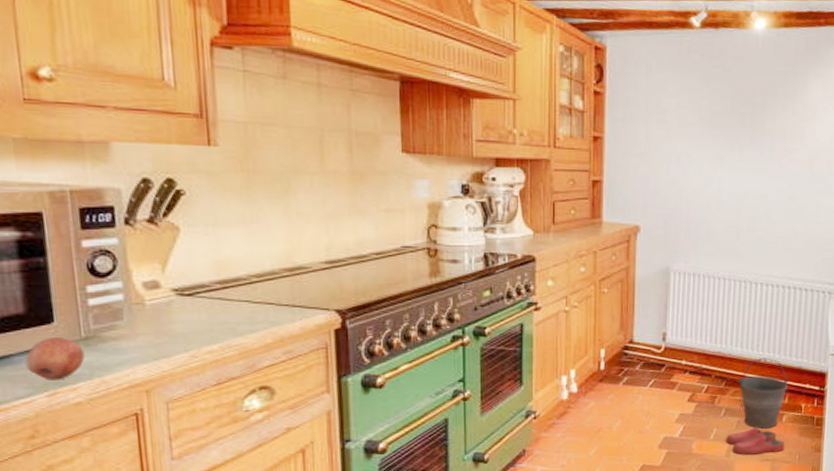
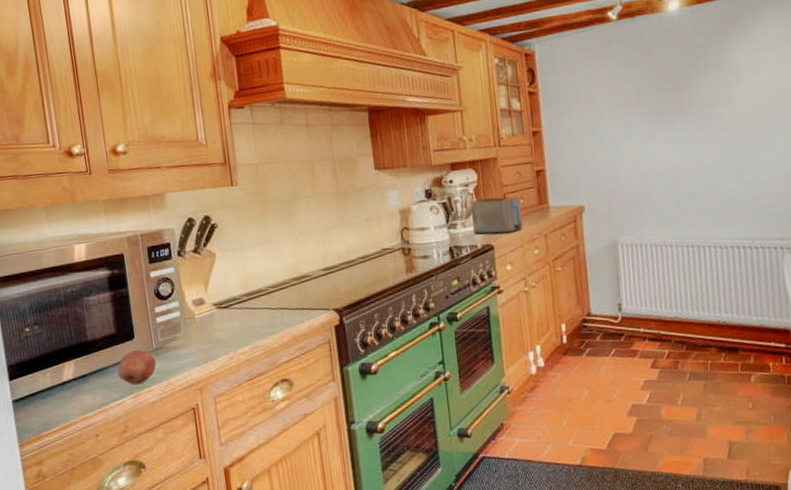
toaster: none [513,202,571,246] -> present [469,196,523,235]
slippers: present [726,426,785,455] -> none [694,389,757,419]
bucket: present [737,358,789,429] -> none [698,319,752,391]

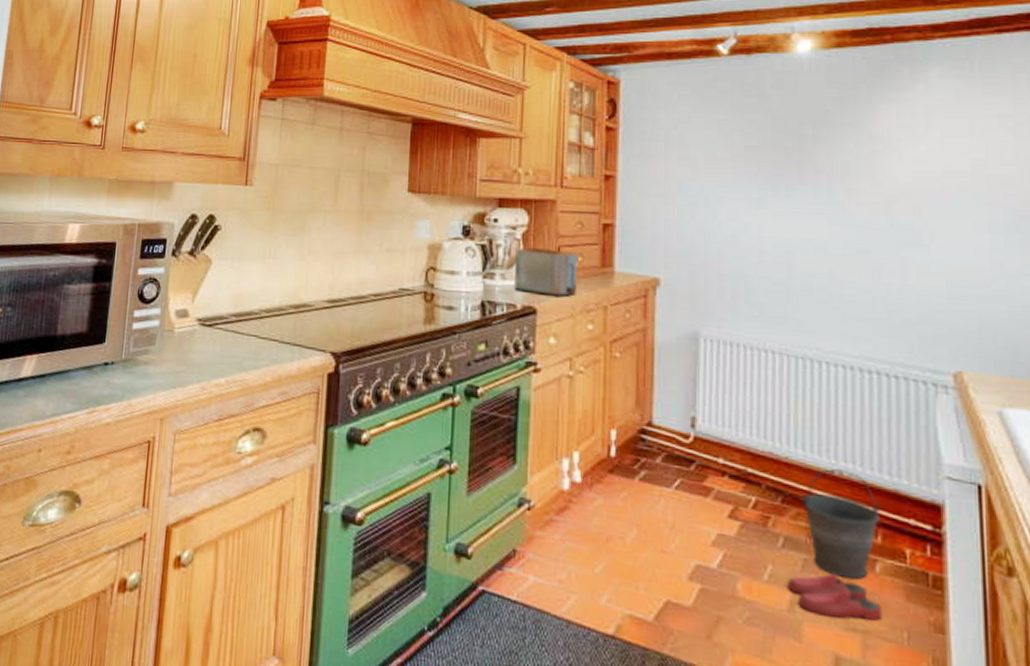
fruit: present [117,350,156,385] -> none [77,357,121,399]
slippers: none [694,389,757,419] -> present [788,572,882,622]
bucket: none [698,319,752,391] -> present [799,469,881,581]

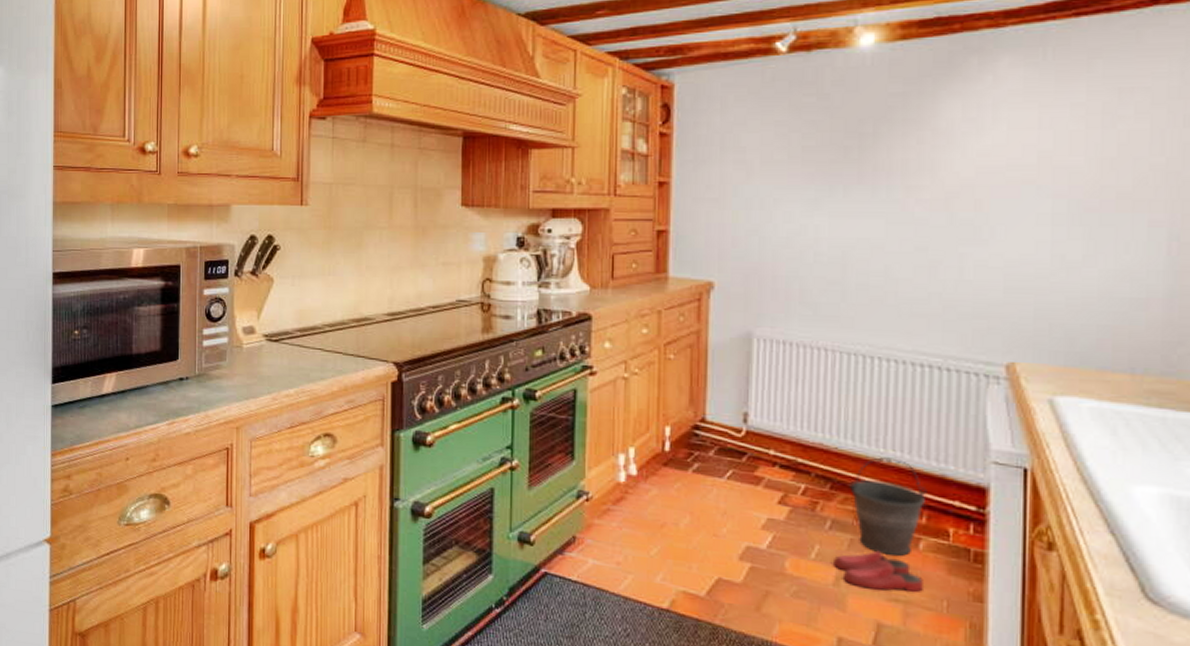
toaster: present [513,246,579,298] -> none [568,255,633,304]

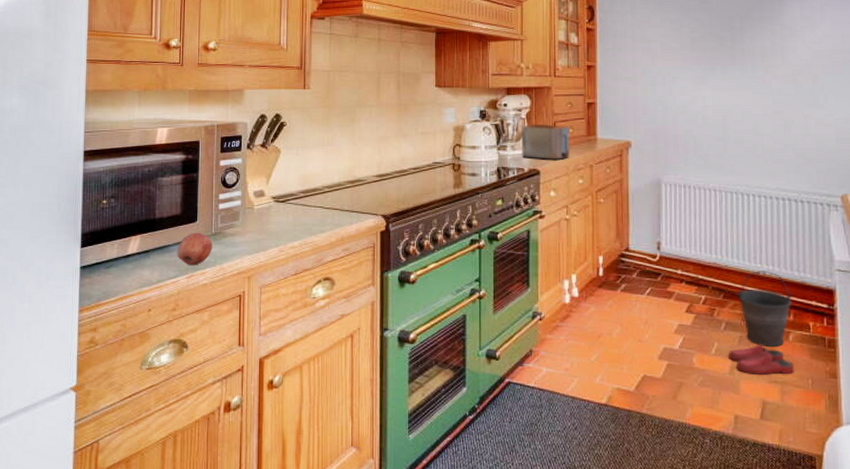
fruit: none [156,373,196,411] -> present [177,233,212,266]
toaster: none [568,255,633,304] -> present [521,123,570,161]

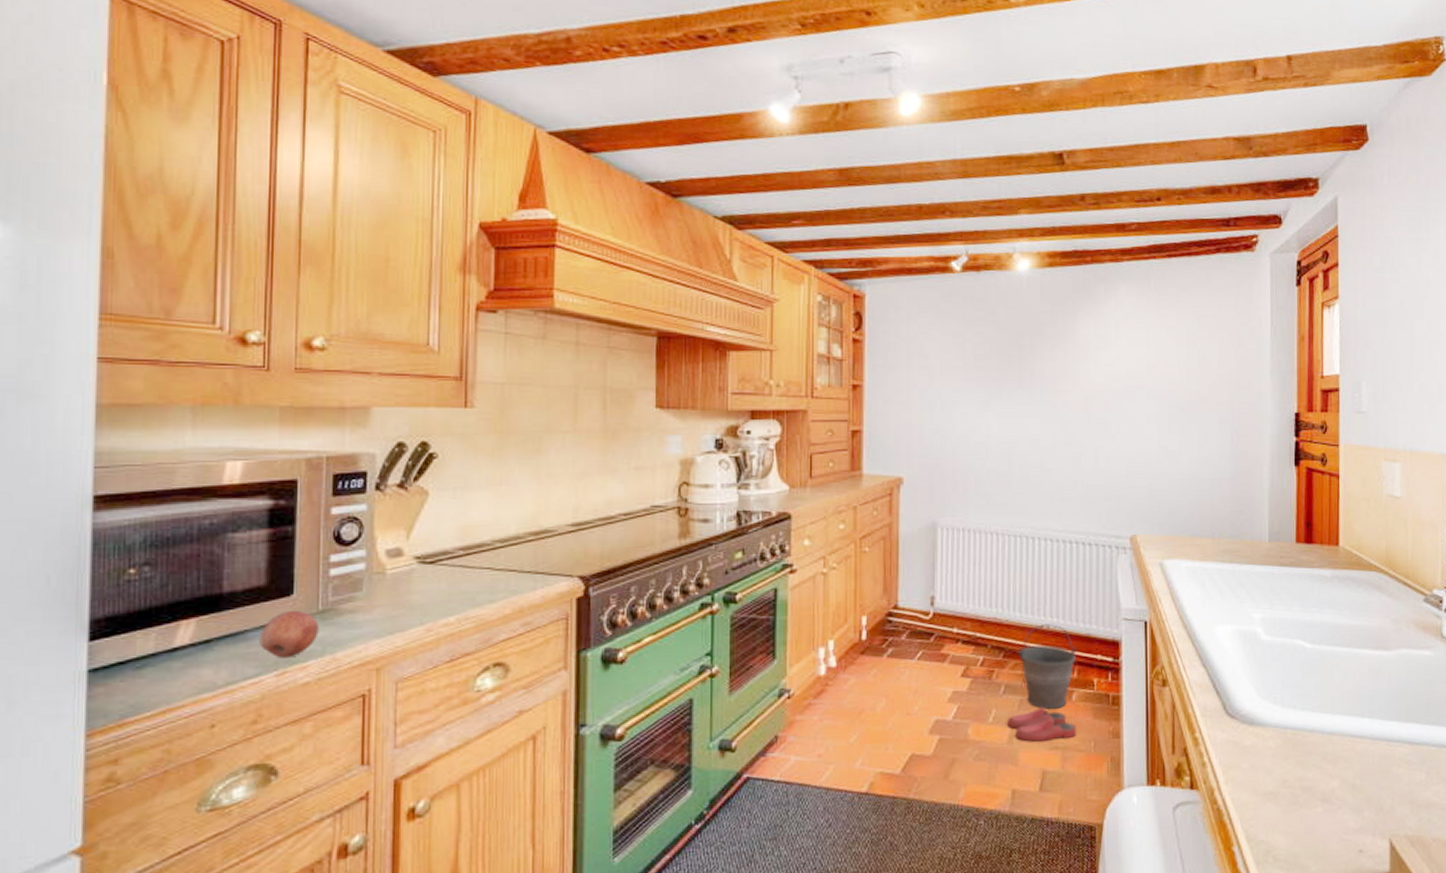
toaster: present [521,123,570,161] -> none [768,456,830,502]

